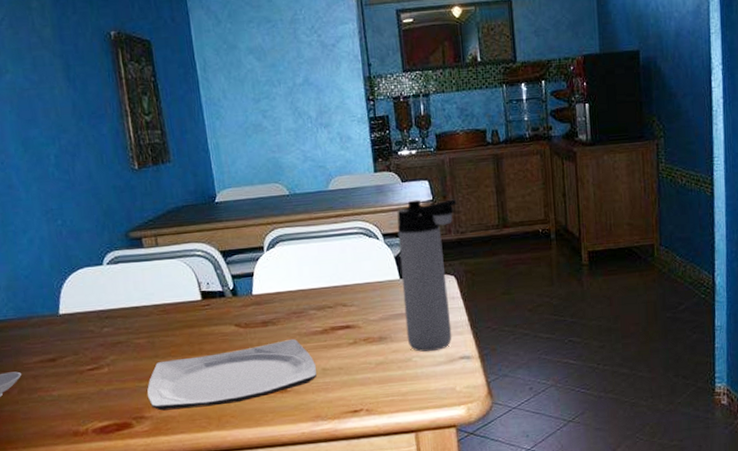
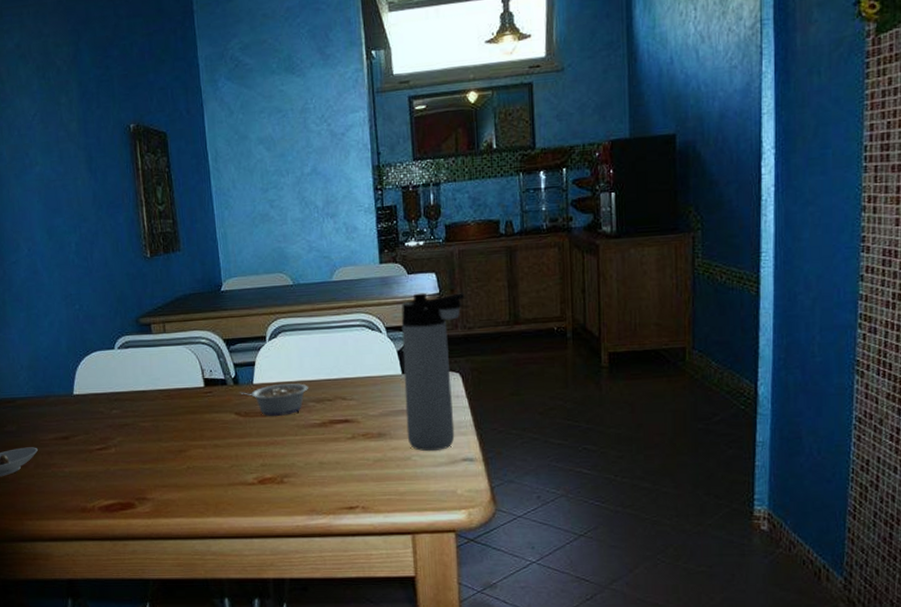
plate: present [147,339,317,411] -> none [150,431,313,494]
legume: none [238,292,309,326] -> present [239,383,308,416]

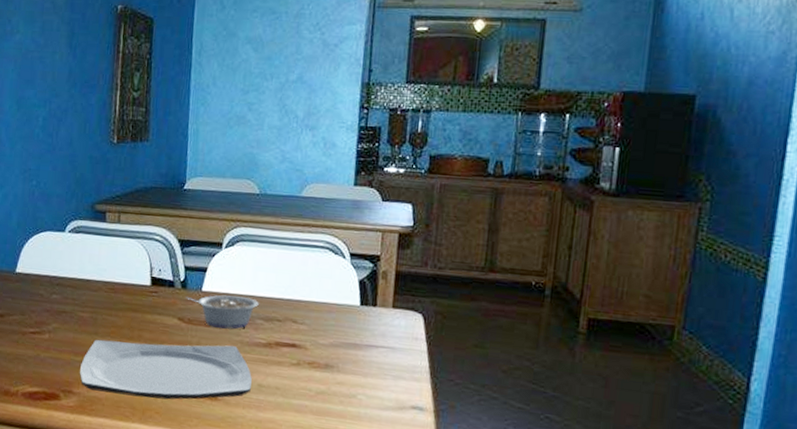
plate: none [150,431,313,494] -> present [80,339,252,400]
thermos bottle: present [401,292,465,452] -> none [355,222,441,394]

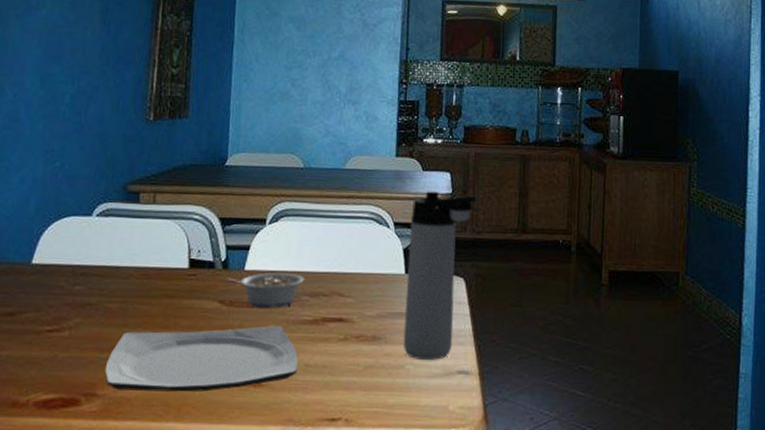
thermos bottle: none [355,222,441,394] -> present [403,191,477,361]

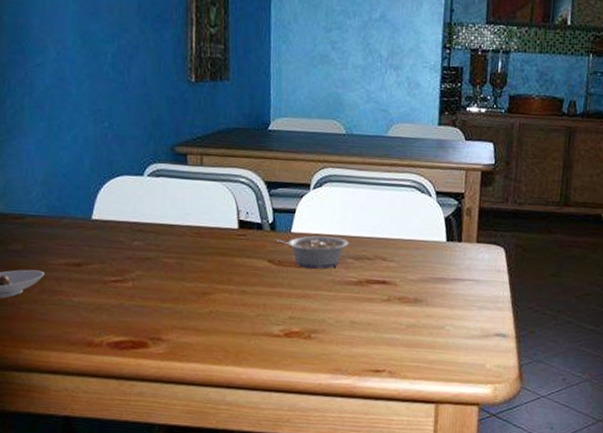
plate: present [105,326,298,392] -> none [168,285,344,341]
thermos bottle: present [403,191,477,361] -> none [443,161,520,323]

